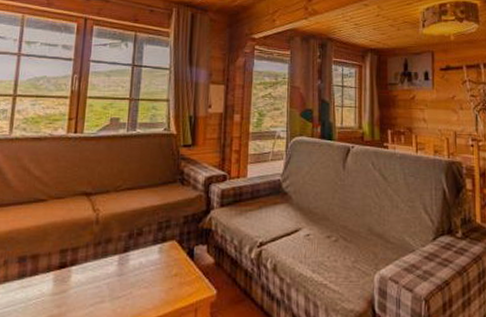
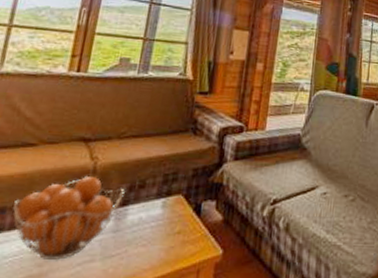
fruit basket: none [32,226,125,303] -> present [13,175,125,261]

